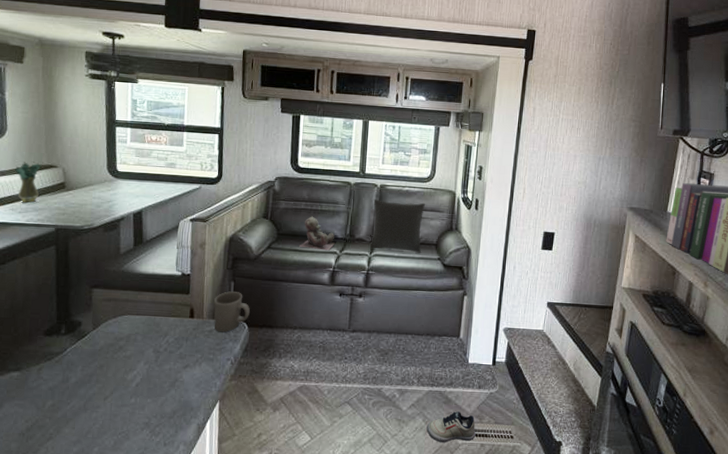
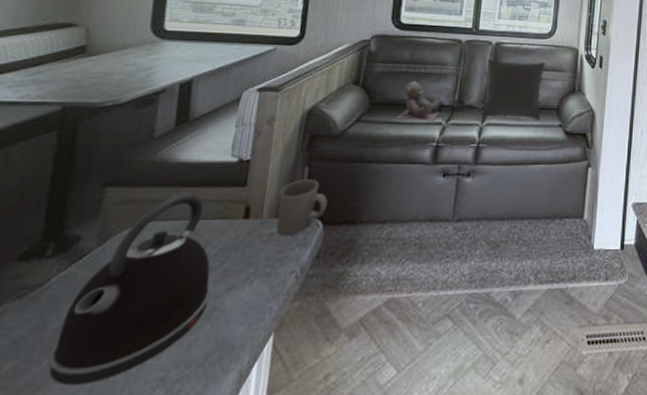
vase: present [15,162,41,203] -> none [12,19,54,74]
kettle: none [73,296,173,421] -> present [48,193,212,386]
shoe: present [426,411,476,443] -> none [545,313,603,356]

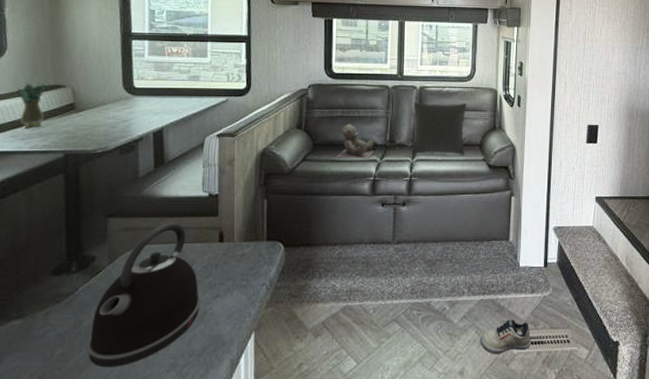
vase: none [12,19,54,74] -> present [16,83,46,129]
mug: present [276,179,328,235] -> none [245,210,285,255]
shoe: none [545,313,603,356] -> present [480,319,531,354]

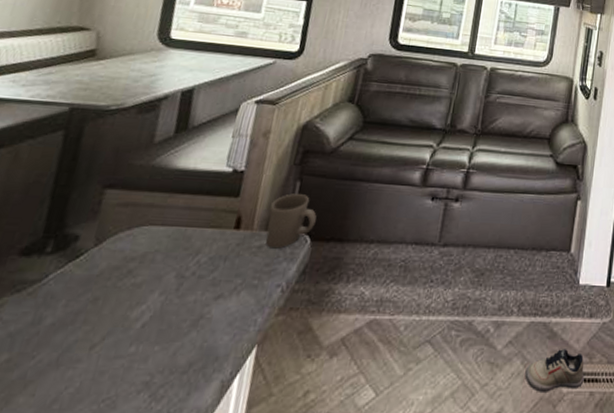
vase: present [16,83,46,129] -> none [26,21,68,74]
kettle: present [86,222,201,368] -> none [40,200,200,382]
mug: none [245,210,285,255] -> present [266,193,317,249]
stuffed animal: present [336,123,377,159] -> none [388,101,435,144]
pillow: present [411,102,467,155] -> none [472,84,539,148]

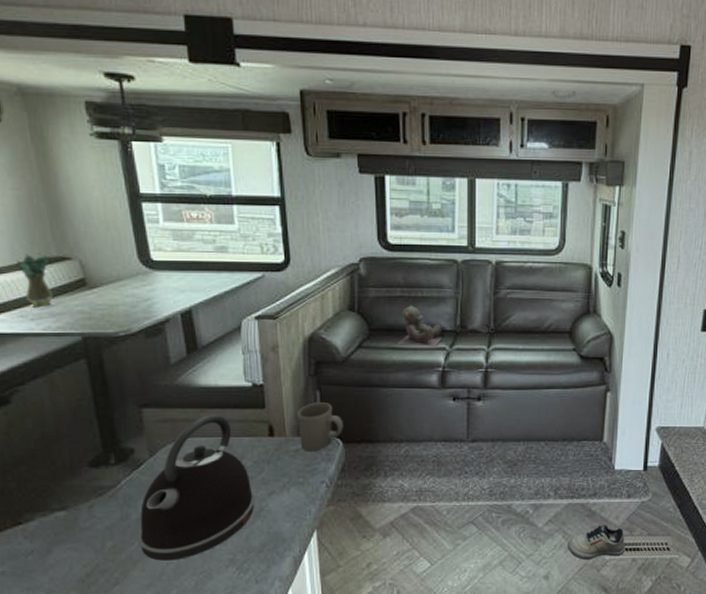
vase: none [26,21,68,74] -> present [16,254,53,308]
kettle: none [40,200,200,382] -> present [137,414,255,561]
stuffed animal: none [388,101,435,144] -> present [397,305,445,347]

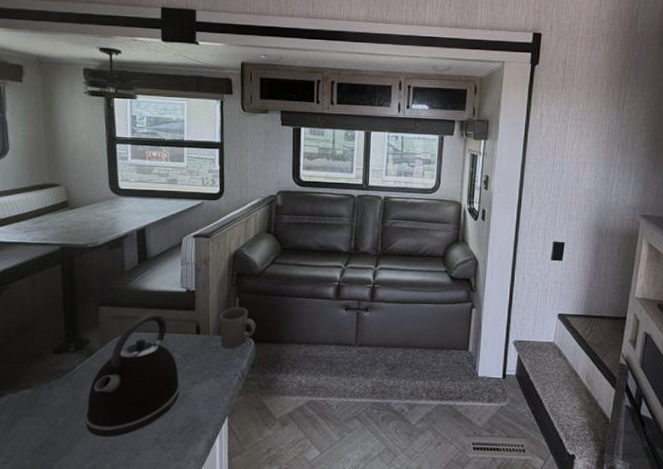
vase: present [16,254,53,308] -> none [18,181,44,222]
stuffed animal: present [397,305,445,347] -> none [303,230,342,265]
shoe: present [567,525,626,560] -> none [437,425,487,456]

